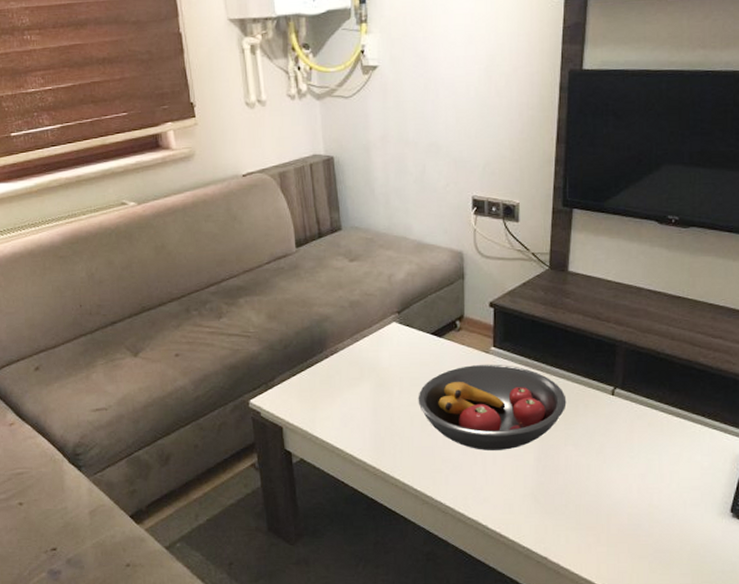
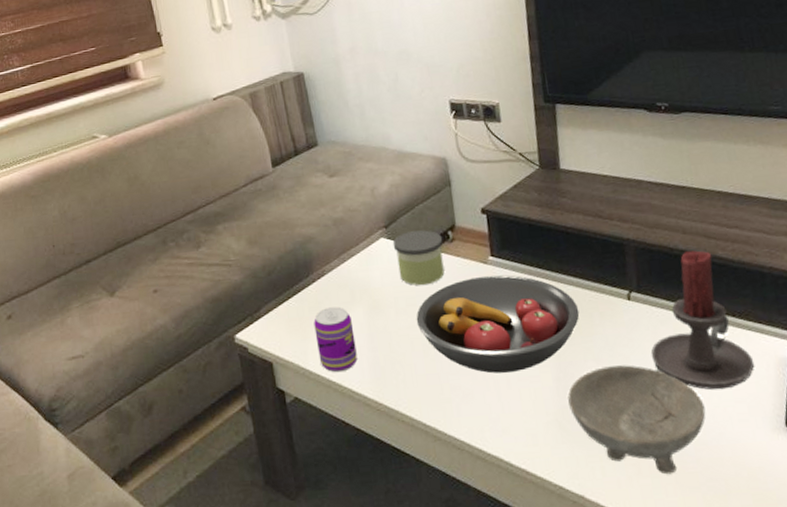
beverage can: none [323,382,361,440] -> present [313,306,358,373]
candle: none [403,318,451,369] -> present [392,230,445,286]
bowl: none [545,451,664,545] -> present [568,365,706,475]
candle holder: none [624,356,714,478] -> present [650,250,755,390]

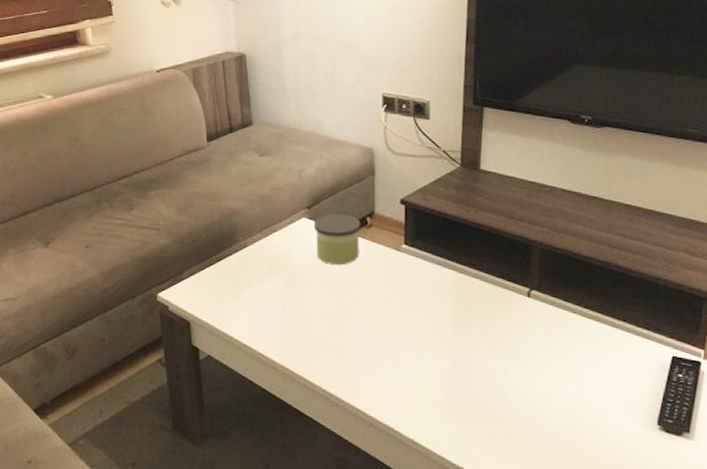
beverage can: present [313,306,358,373] -> none [232,277,269,337]
fruit bowl: present [416,275,580,374] -> none [328,262,481,352]
bowl: present [568,365,706,475] -> none [460,355,586,457]
candle holder: present [650,250,755,390] -> none [542,258,637,386]

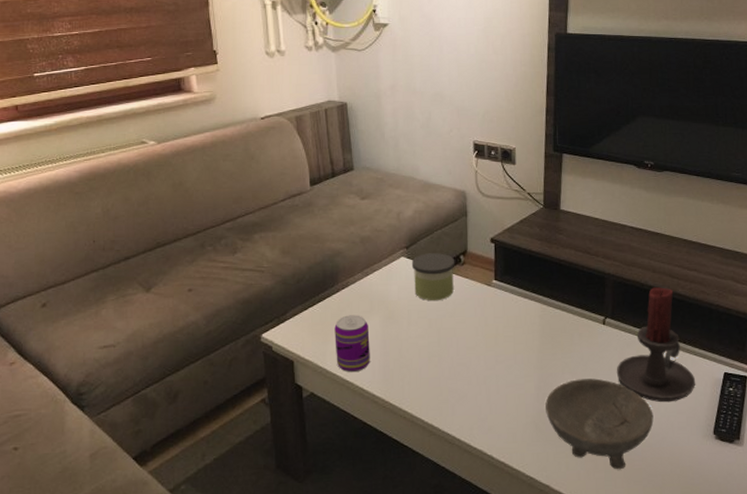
beverage can: none [232,277,269,337] -> present [334,315,370,373]
bowl: none [460,355,586,457] -> present [545,378,654,470]
candle holder: none [542,258,637,386] -> present [616,287,696,403]

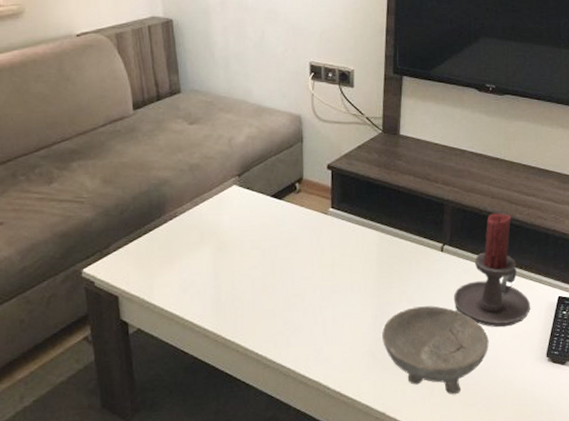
beverage can: present [334,315,370,373] -> none [162,246,201,307]
candle: present [411,253,455,301] -> none [244,181,290,231]

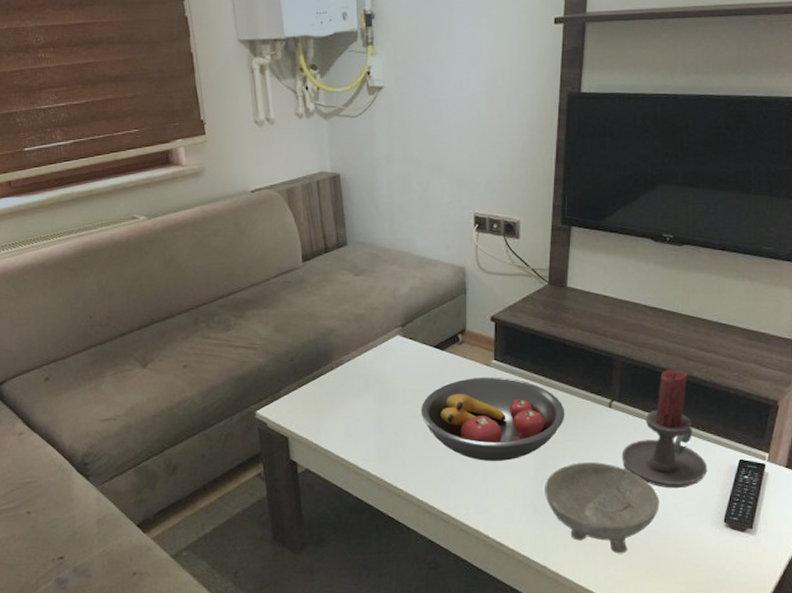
fruit bowl: none [258,225,400,311] -> present [421,376,565,461]

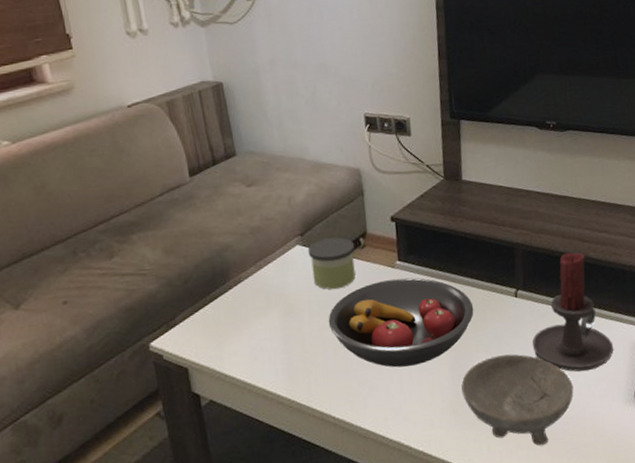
candle: none [407,332,453,381] -> present [307,237,356,290]

